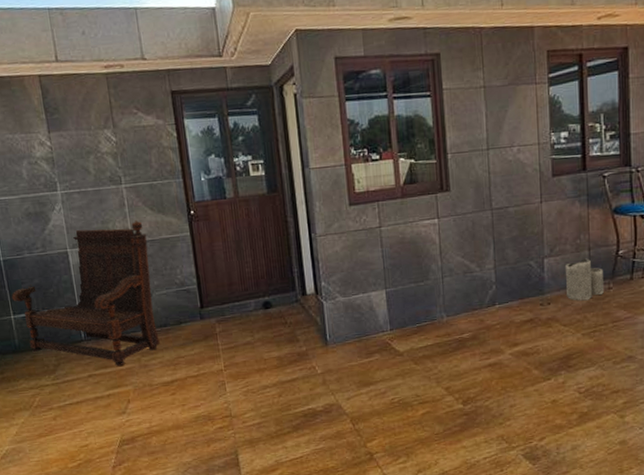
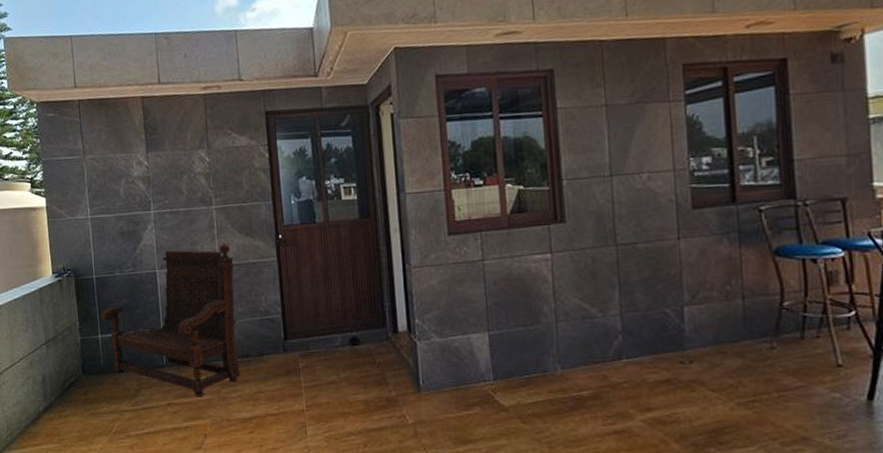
vase: present [564,258,604,301] -> none [711,309,764,361]

